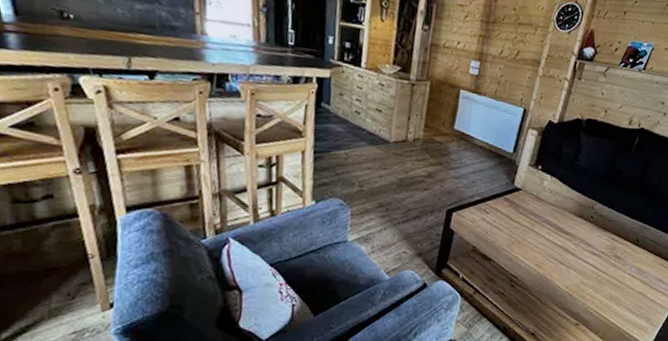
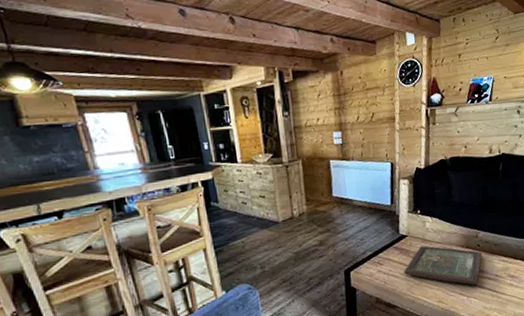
board game: none [508,204,593,258] -> present [404,246,482,286]

